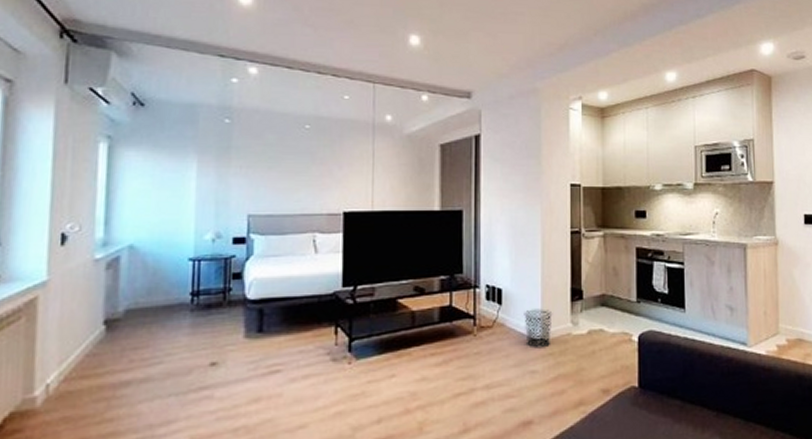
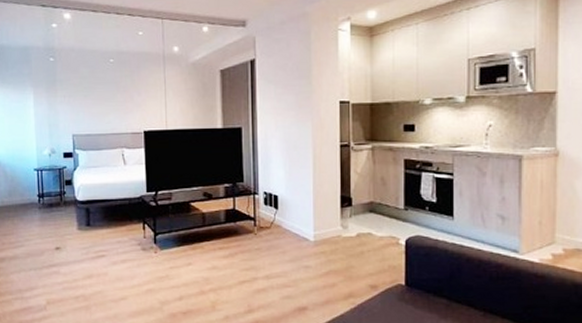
waste bin: present [524,308,553,348] -> none [298,213,324,247]

